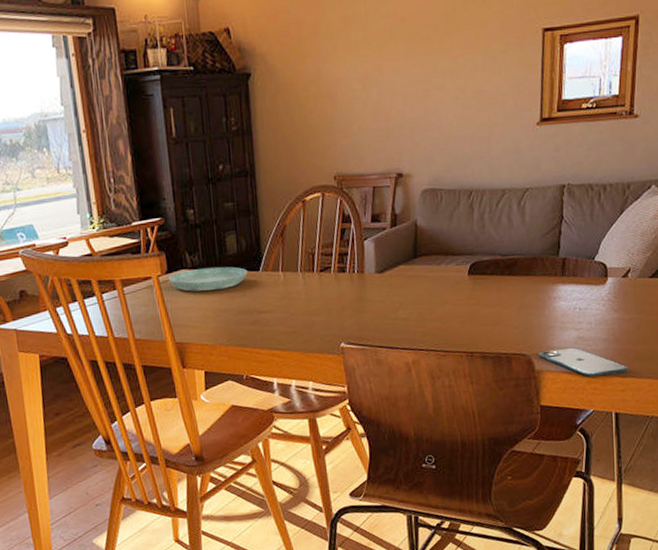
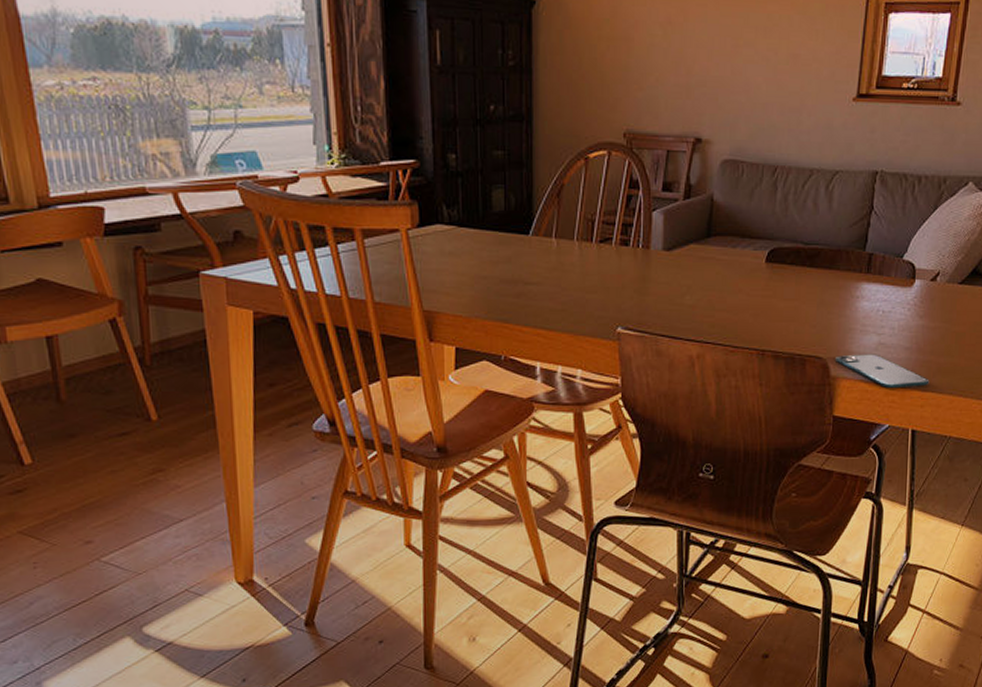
saucer: present [169,266,248,292] -> none [420,224,516,252]

